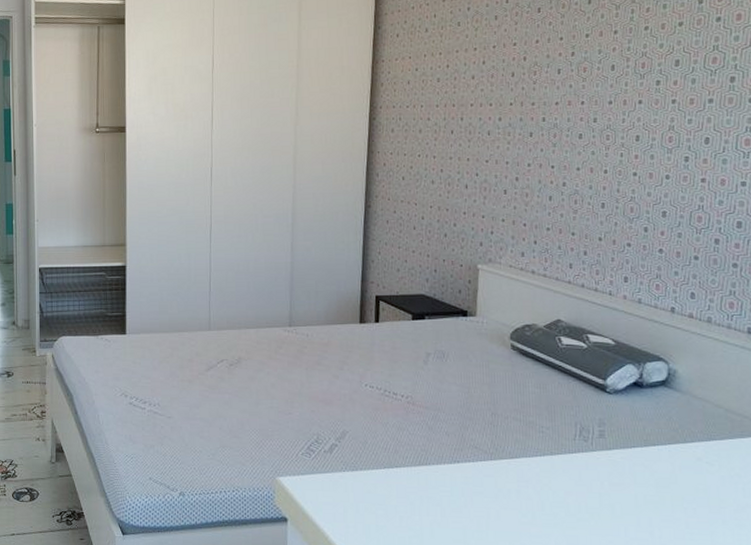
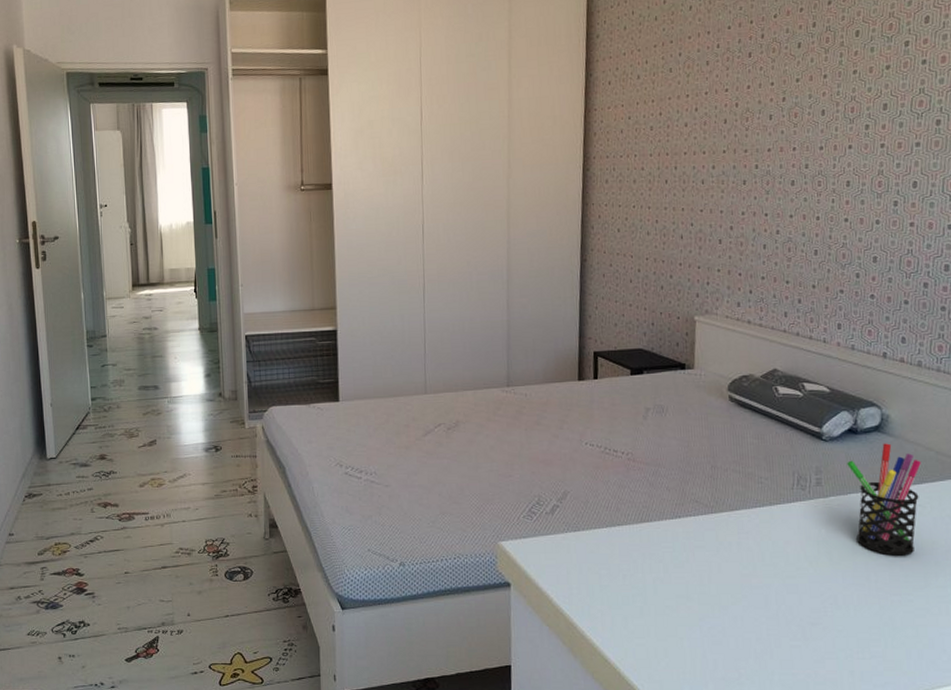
pen holder: none [631,398,709,513] -> present [847,443,921,556]

